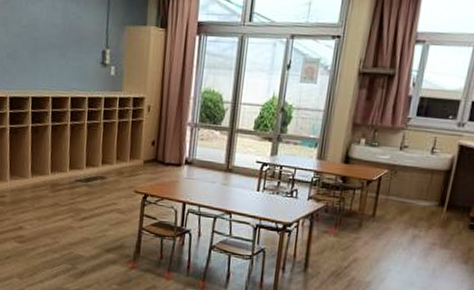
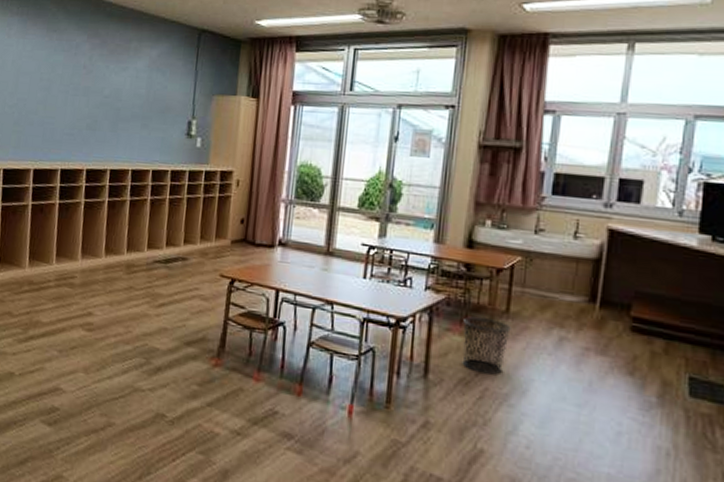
waste bin: none [335,220,376,267] -> present [462,316,511,375]

